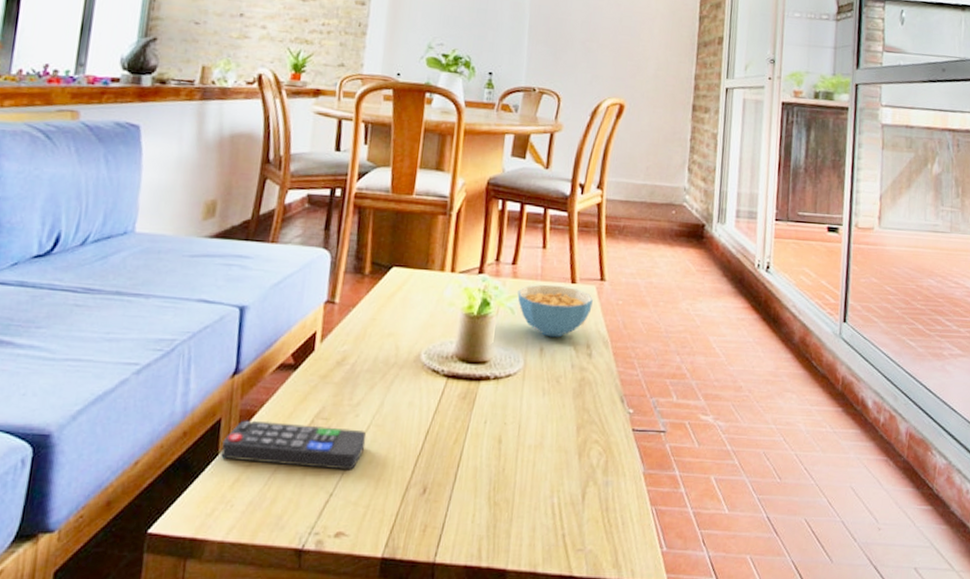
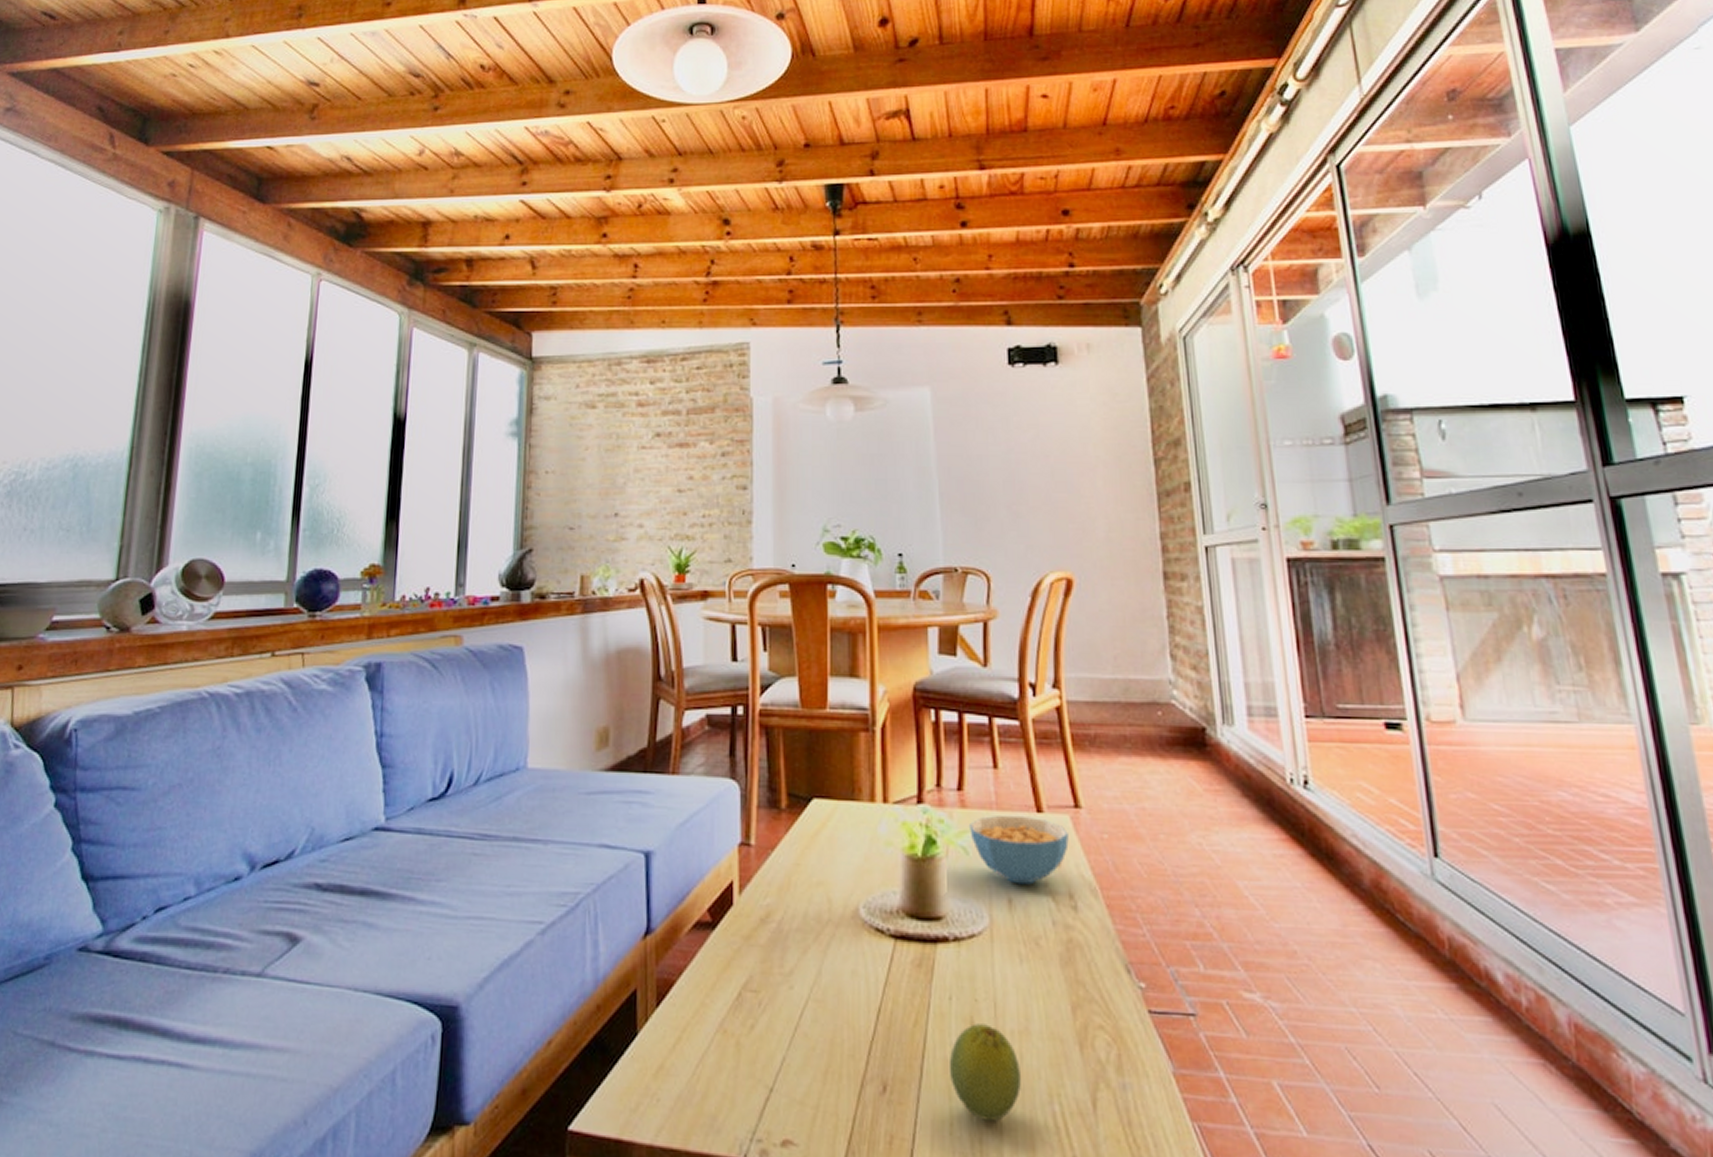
remote control: present [221,420,367,470] -> none [640,991,805,1059]
fruit: none [477,441,533,511] -> present [948,1023,1021,1121]

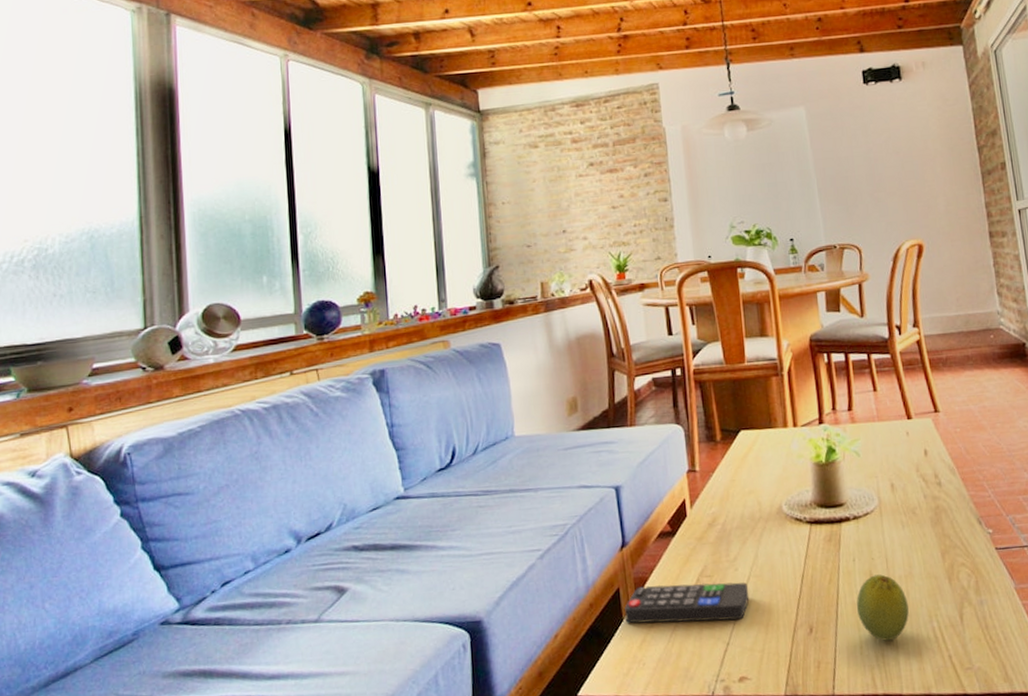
remote control: none [640,991,805,1059] -> present [624,582,749,624]
cereal bowl: present [969,815,1069,885] -> none [859,423,932,473]

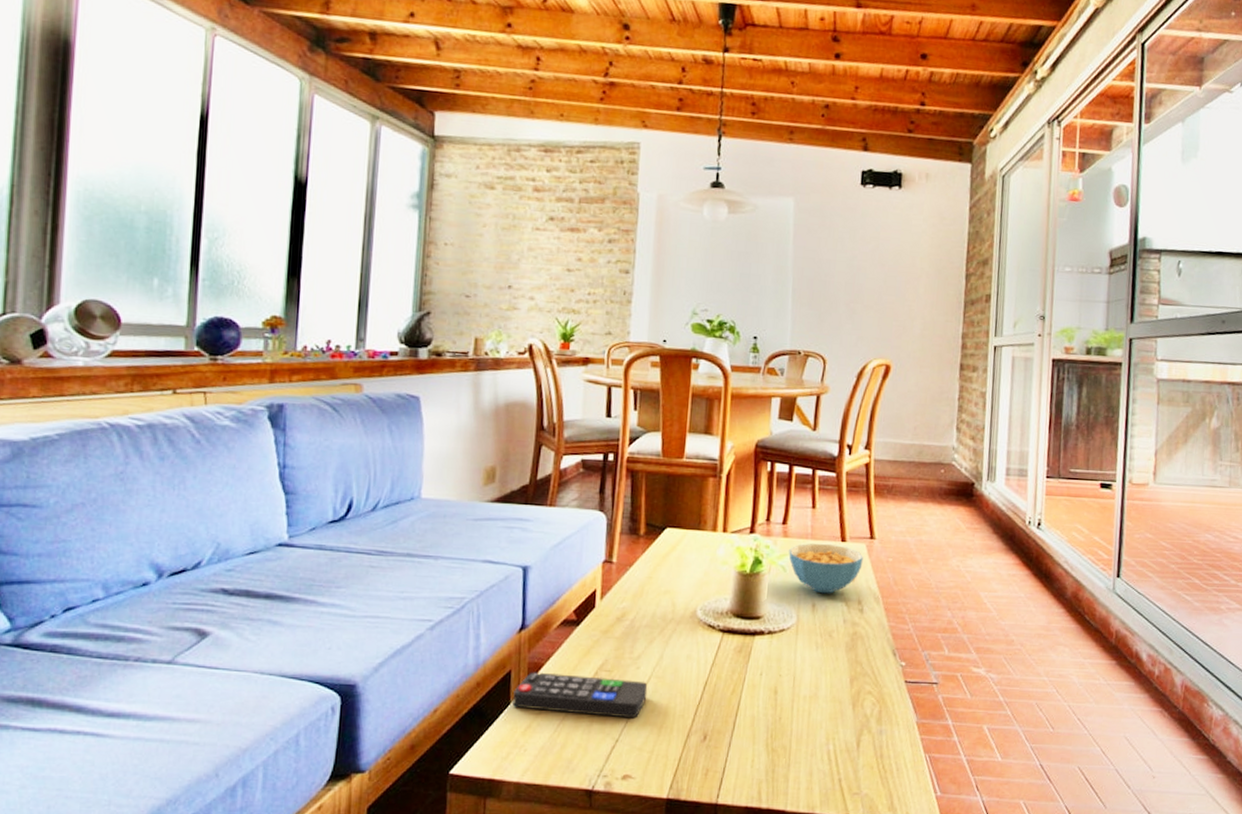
fruit: present [856,574,909,641] -> none [755,692,808,757]
cereal bowl: none [859,423,932,473] -> present [789,543,863,594]

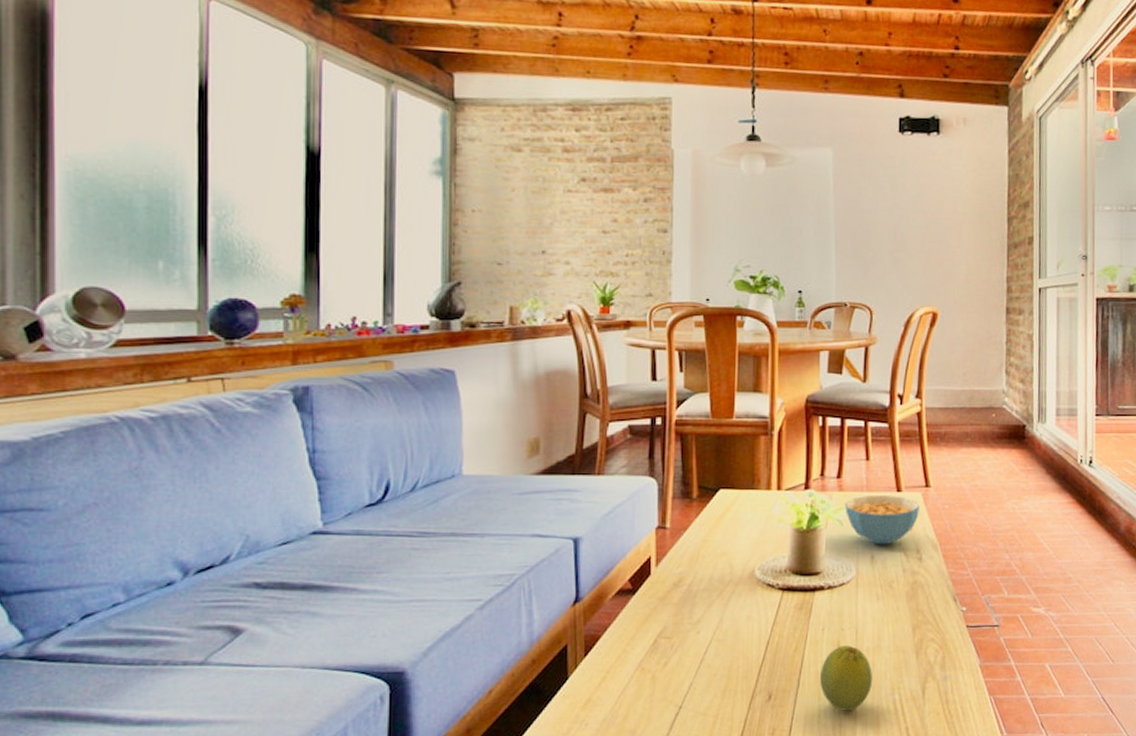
remote control: present [513,672,648,718] -> none [571,643,709,684]
fruit: none [755,692,808,757] -> present [819,645,872,711]

